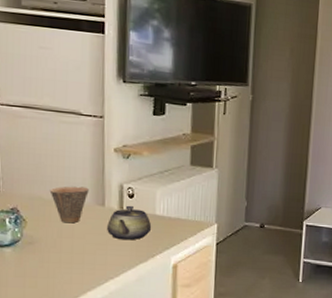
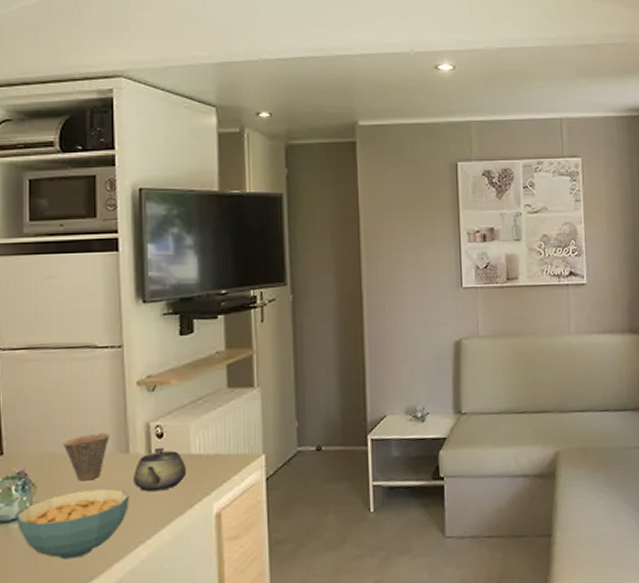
cereal bowl: none [9,230,104,283] -> present [16,488,130,560]

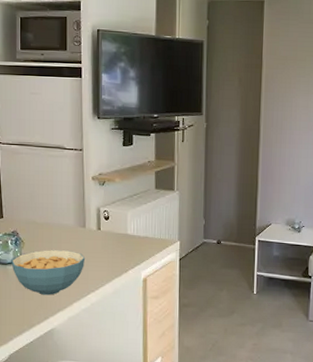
cup: present [62,433,109,481] -> none [41,211,72,244]
teapot: present [134,447,187,492] -> none [88,226,125,258]

